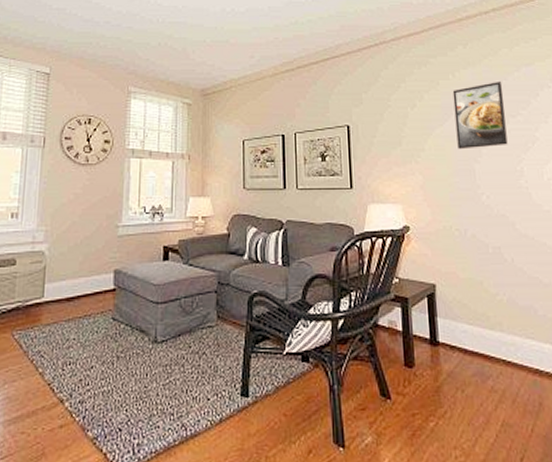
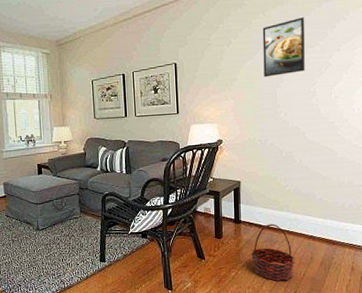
basket: none [454,348,518,438] -> present [250,223,295,281]

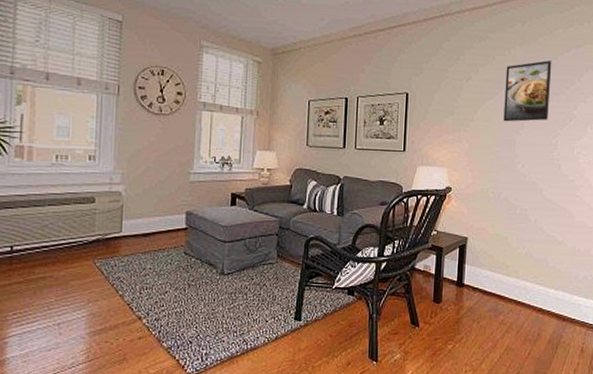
basket: present [250,223,295,281] -> none [471,290,521,359]

